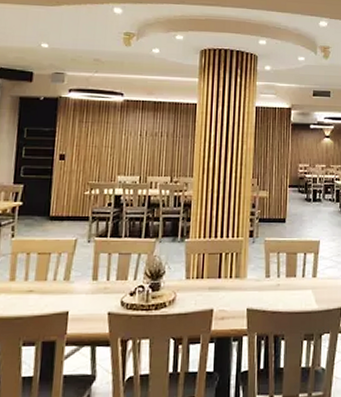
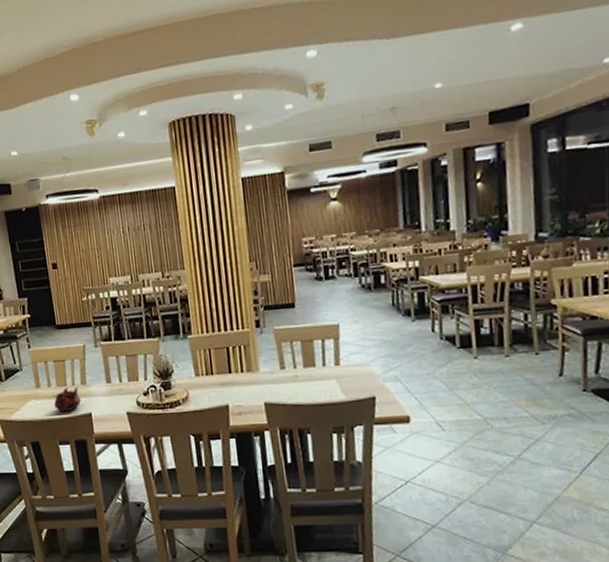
teapot: none [27,282,59,310] -> present [54,386,81,412]

